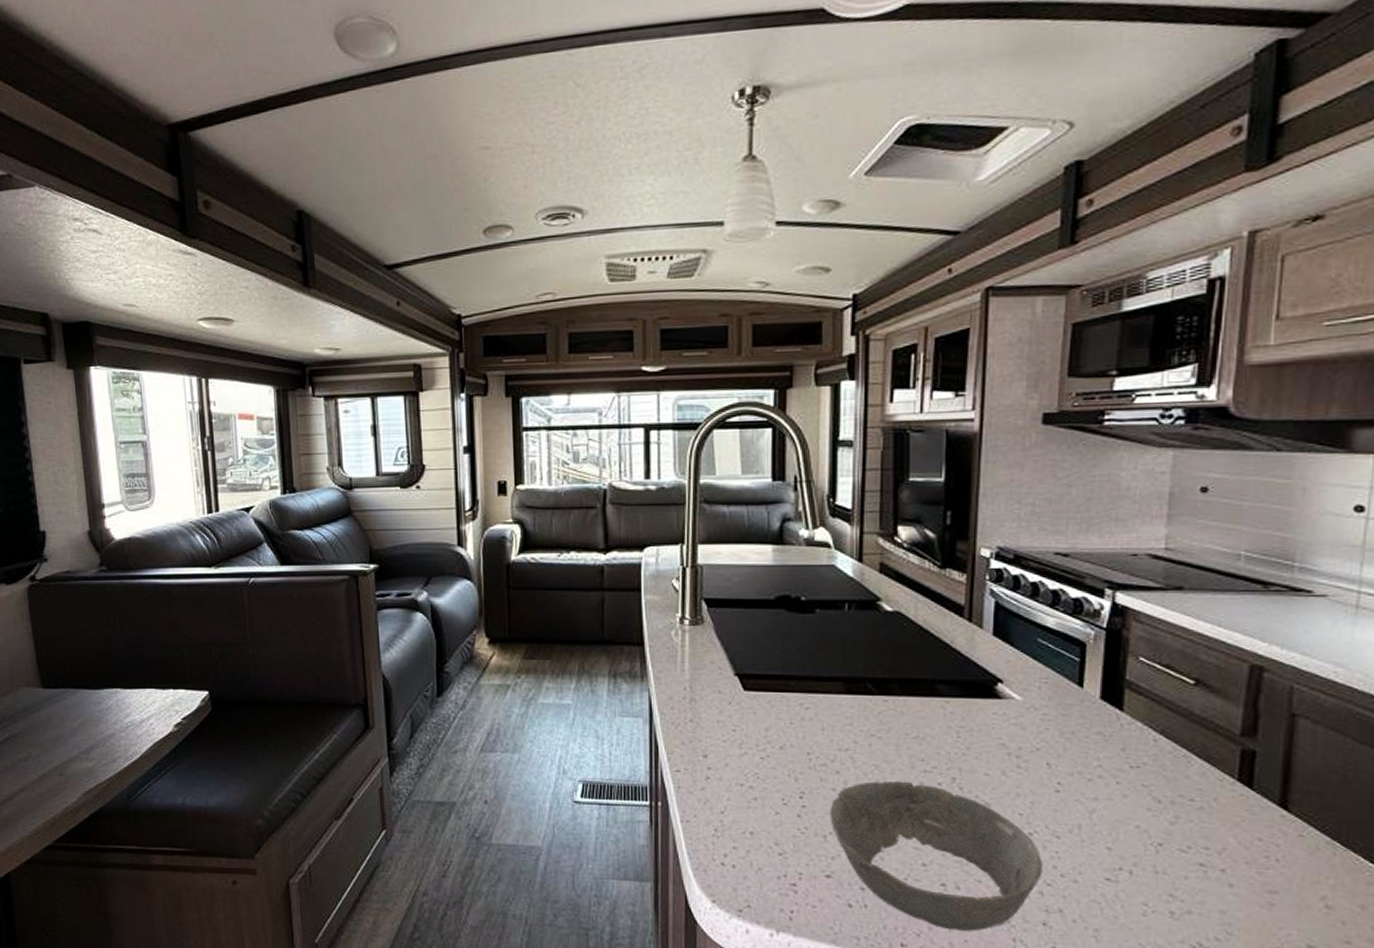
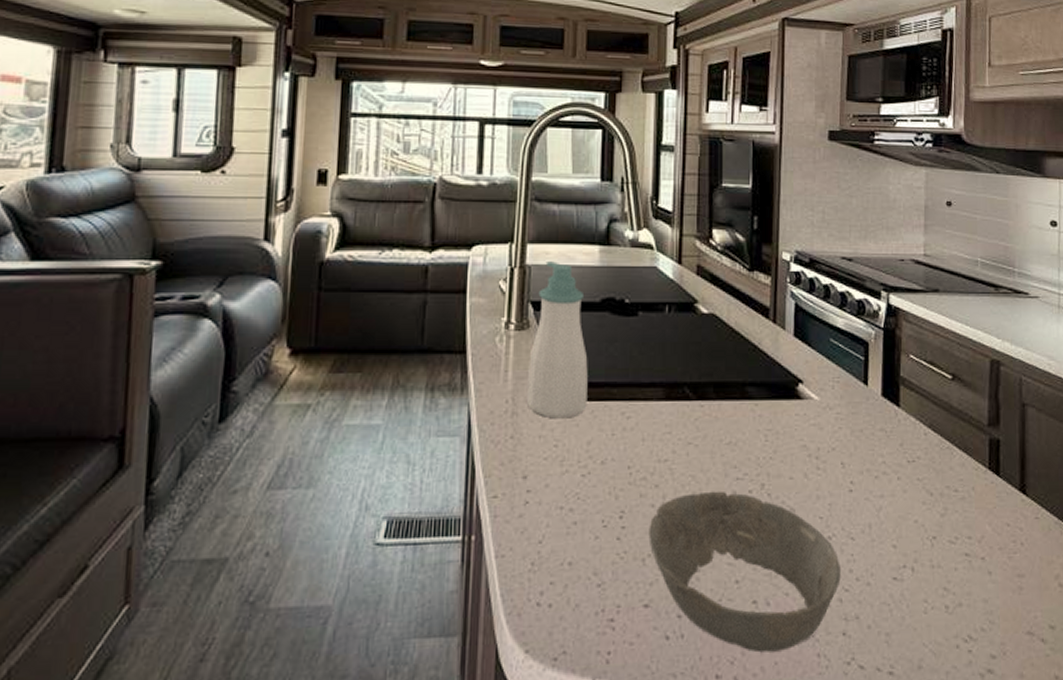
soap bottle: none [704,561,764,707] -> present [527,261,588,419]

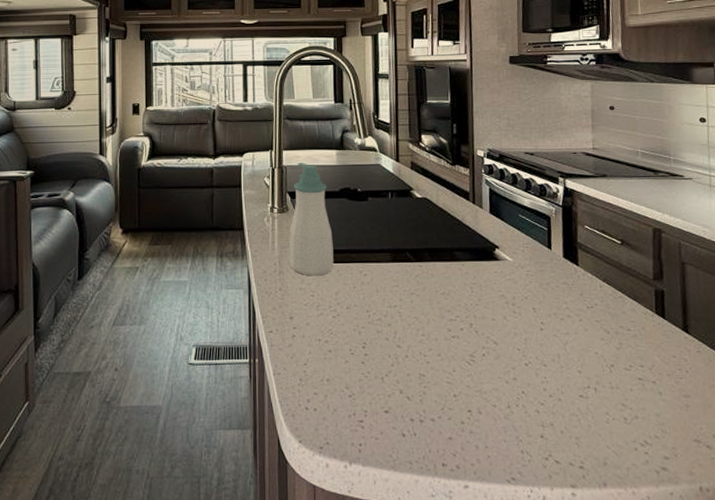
bowl: present [648,491,841,653] -> none [385,328,537,448]

